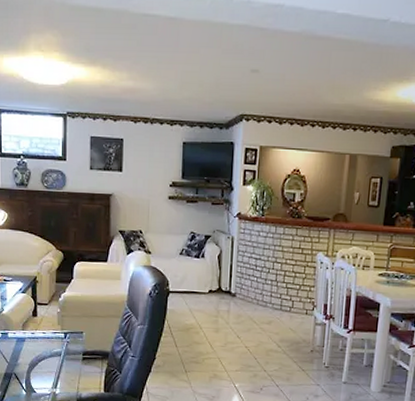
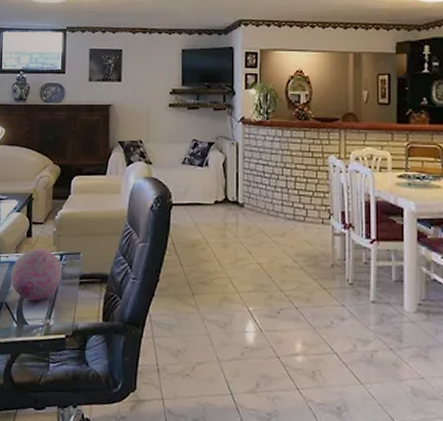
decorative orb: none [18,326,67,373] -> present [10,248,63,301]

